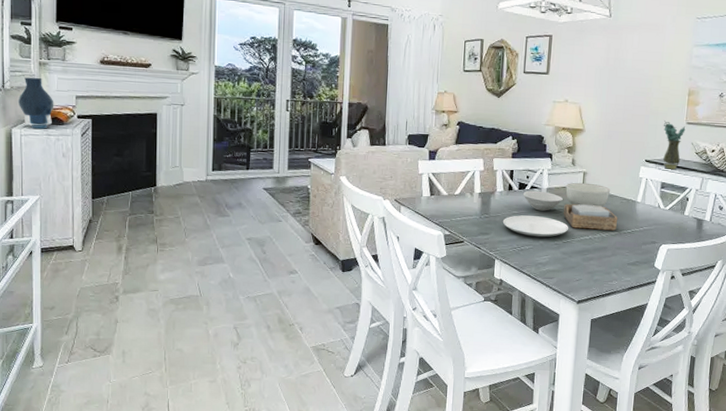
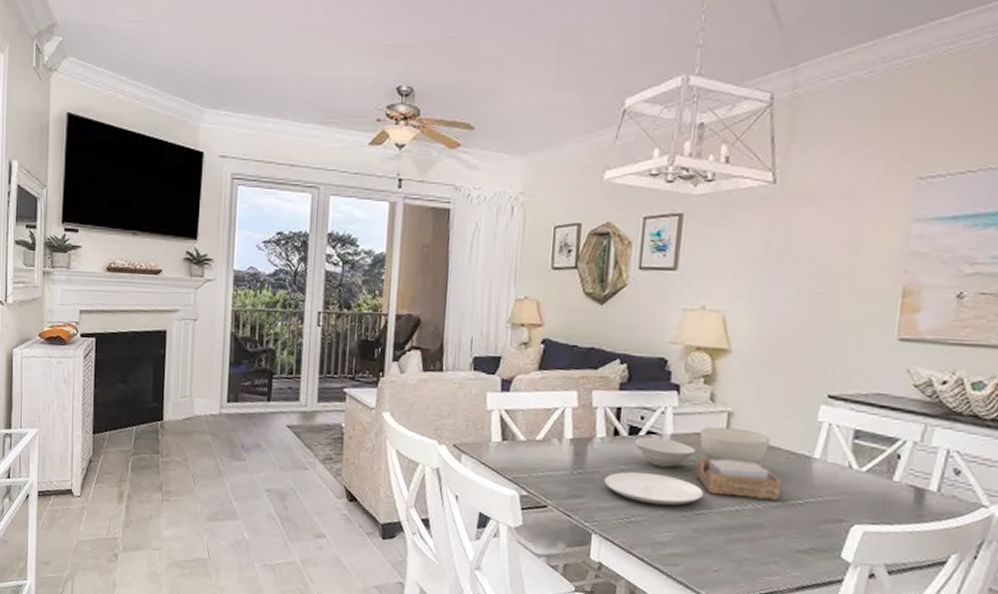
vase: present [17,77,54,129] -> none [19,289,57,350]
vase: present [663,121,686,170] -> none [857,336,897,410]

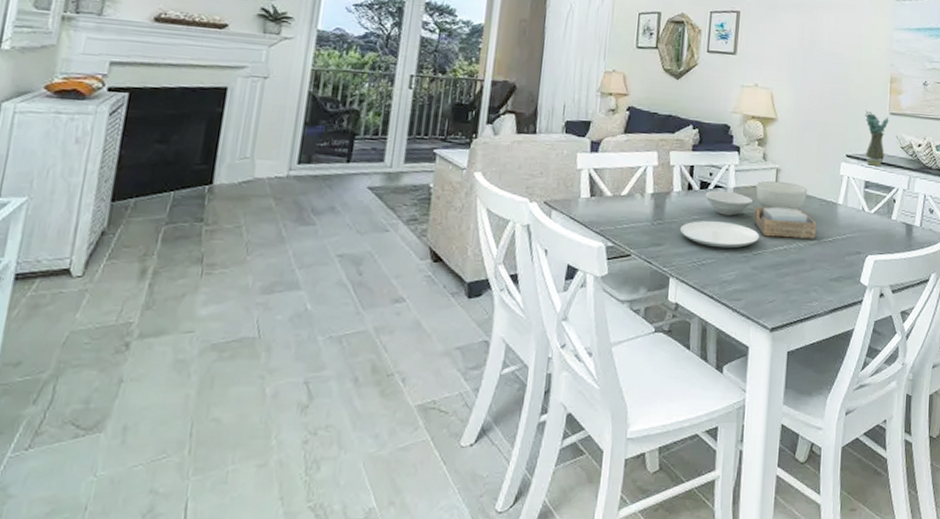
vase: none [857,336,897,410] -> present [864,110,889,166]

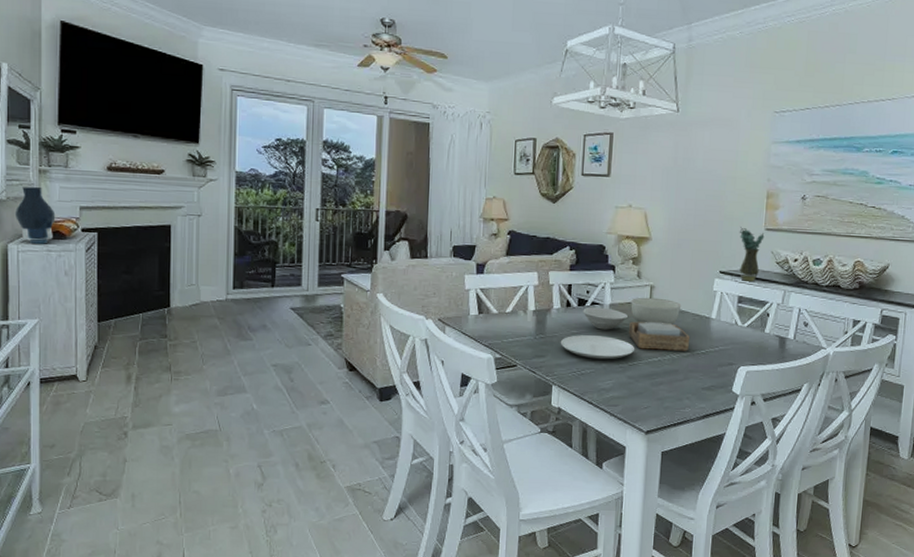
vase: none [17,35,76,105] -> present [14,187,56,244]

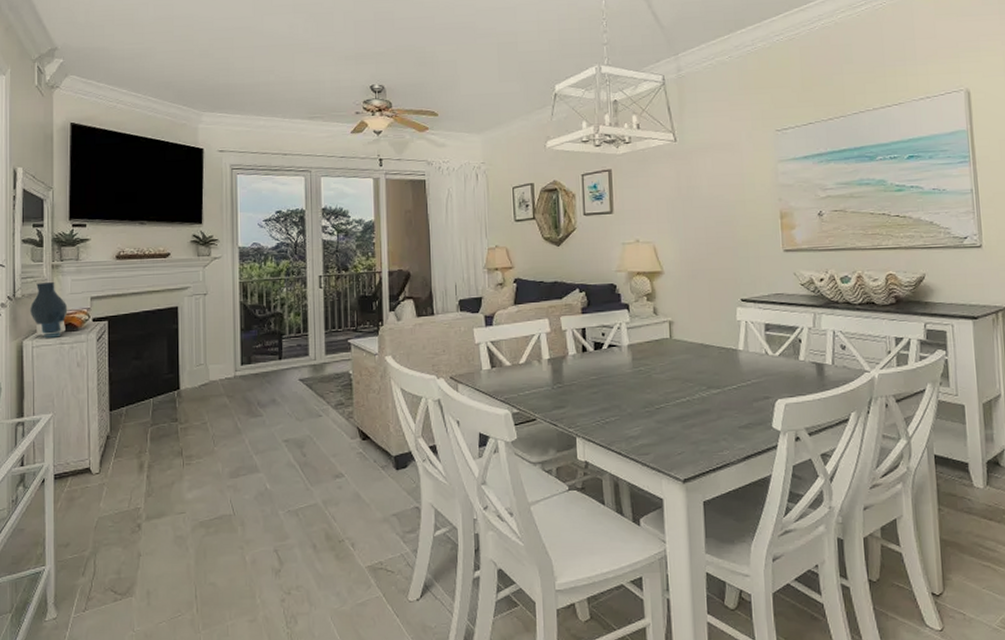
plate: present [560,335,635,360] -> none [579,379,661,406]
bowl: present [583,307,629,330] -> none [600,349,650,373]
napkin holder: present [628,321,690,351] -> none [650,359,719,390]
bowl: present [631,297,682,325] -> none [650,333,705,362]
vase: present [739,227,765,282] -> none [756,251,784,307]

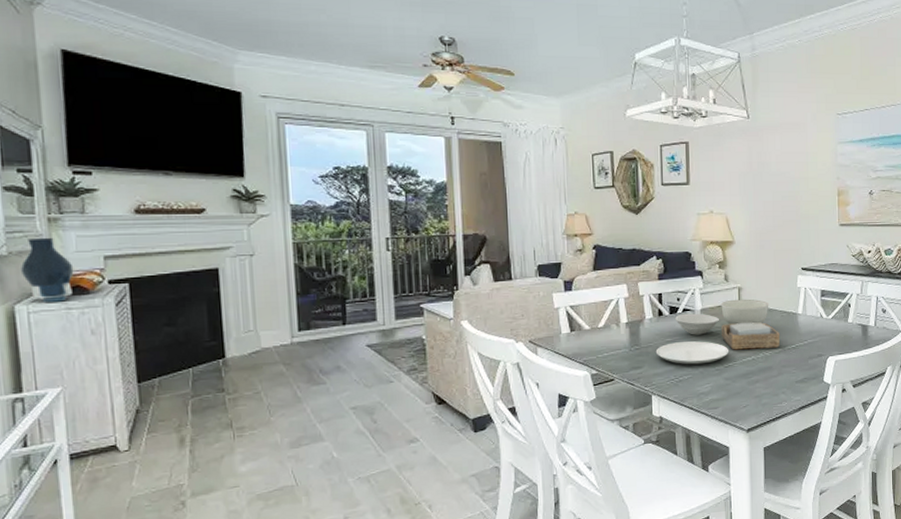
plate: none [579,379,661,406] -> present [655,341,729,365]
bowl: none [600,349,650,373] -> present [675,313,720,335]
bowl: none [650,333,705,362] -> present [721,299,769,325]
napkin holder: none [650,359,719,390] -> present [721,322,781,350]

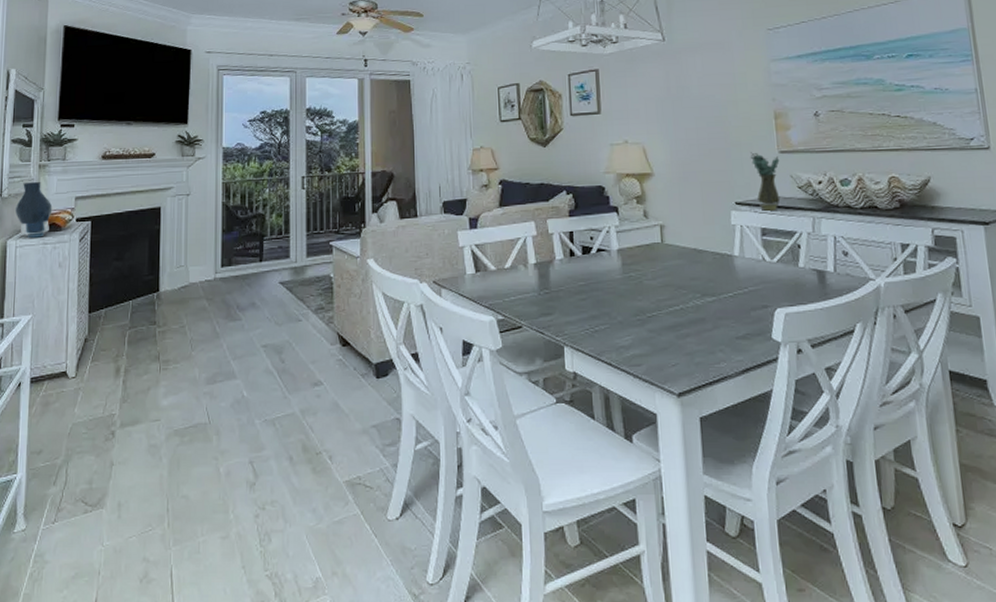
plate: present [655,341,729,365] -> none [567,286,653,313]
bowl: present [675,313,720,335] -> none [588,254,640,279]
bowl: present [721,299,769,325] -> none [640,238,698,268]
napkin holder: present [721,322,781,350] -> none [641,265,714,297]
vase: none [816,224,839,275] -> present [750,152,781,211]

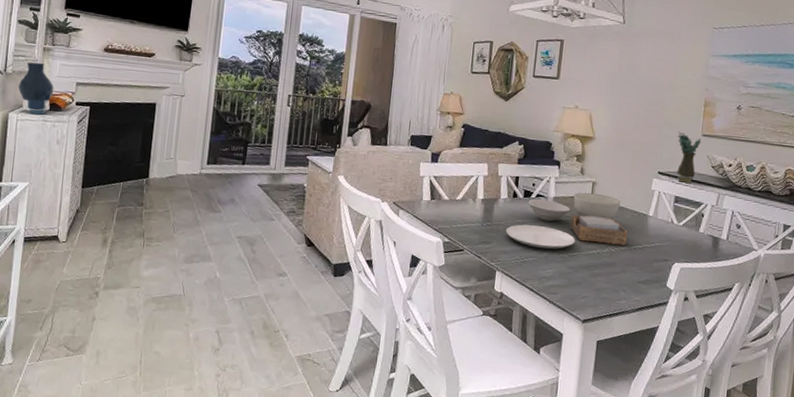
plate: none [567,286,653,313] -> present [505,224,576,250]
bowl: none [588,254,640,279] -> present [528,198,571,222]
bowl: none [640,238,698,268] -> present [573,192,621,220]
napkin holder: none [641,265,714,297] -> present [569,214,628,246]

